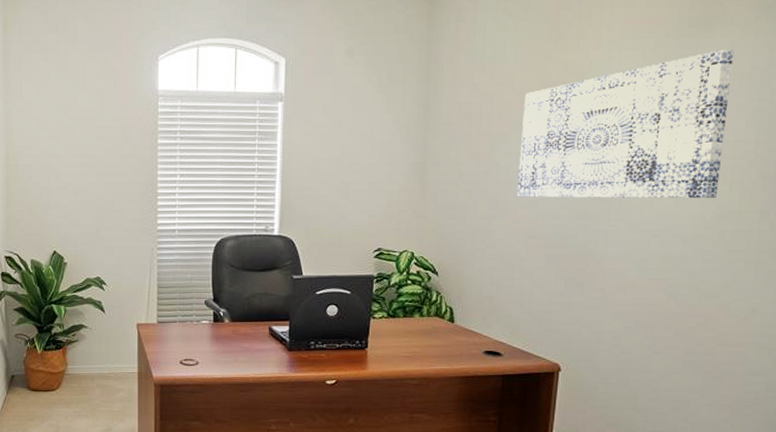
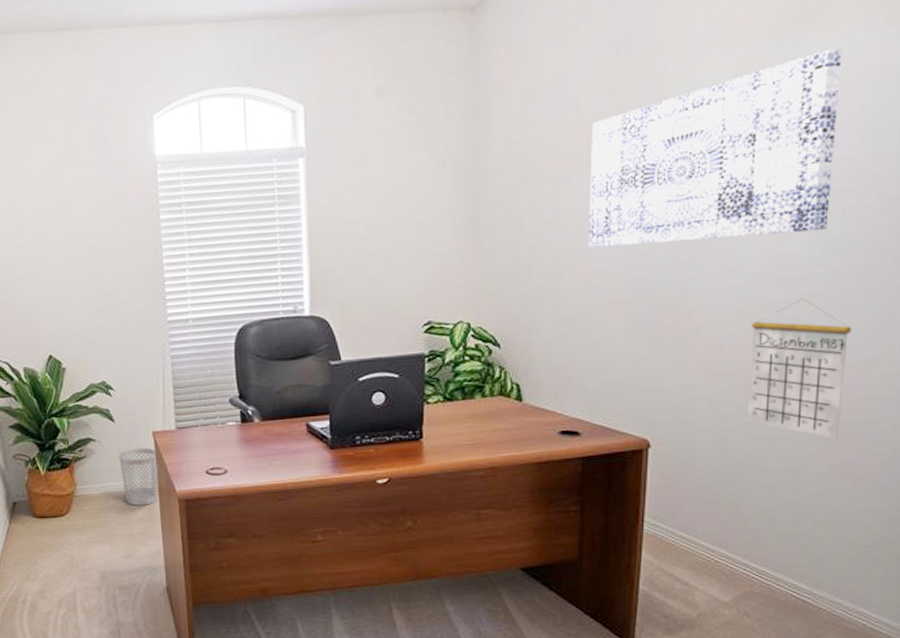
wastebasket: none [106,337,139,387] -> present [118,447,158,506]
calendar: none [643,254,735,377] -> present [746,298,852,440]

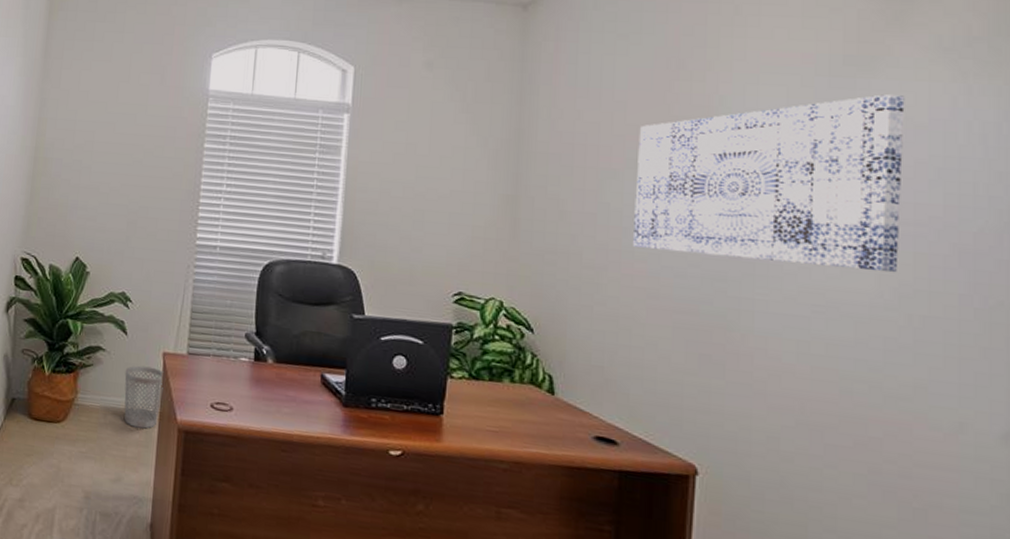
calendar: present [746,298,852,440] -> none [811,341,932,510]

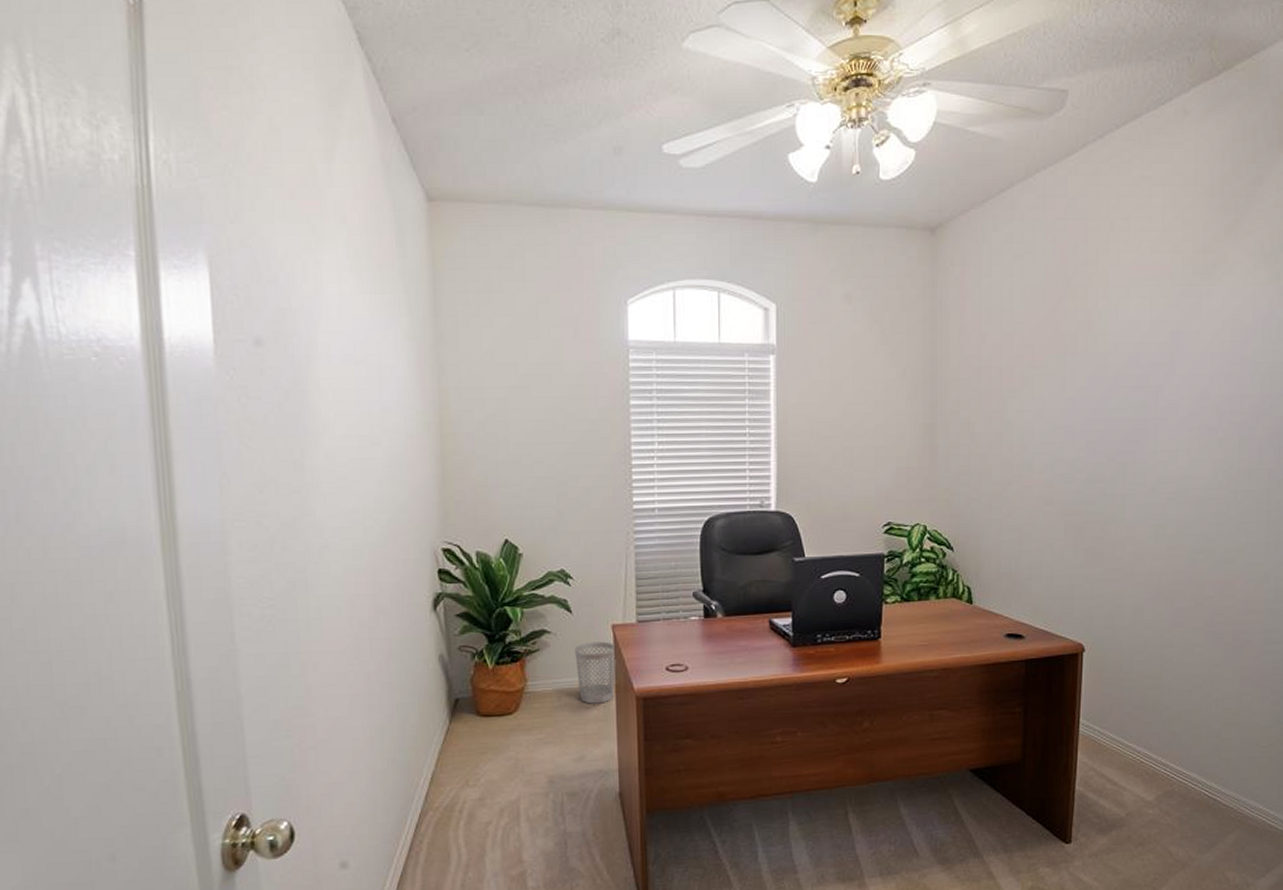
wall art: present [633,94,905,273] -> none [1032,300,1236,461]

